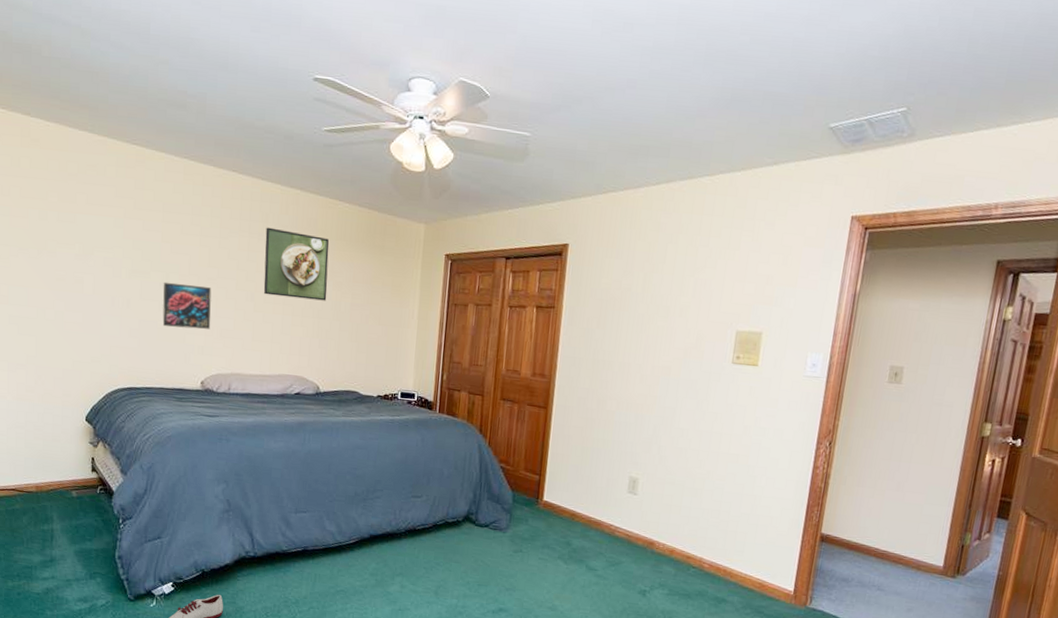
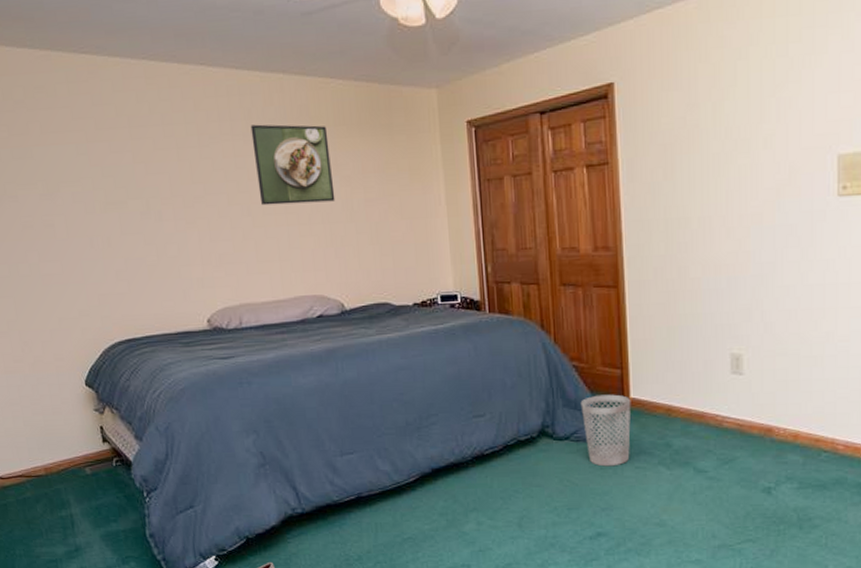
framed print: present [162,281,212,329] -> none [144,208,208,263]
wastebasket: none [502,494,544,555] -> present [580,394,631,467]

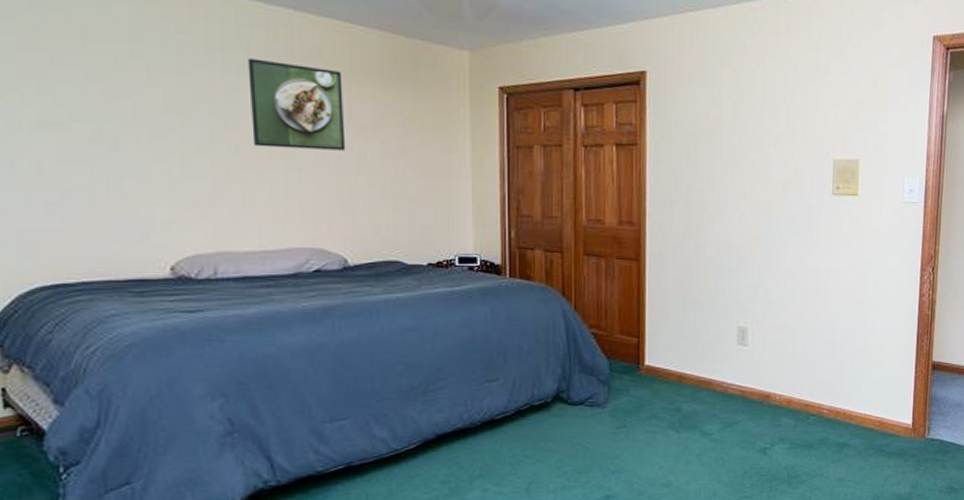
wastebasket: present [580,394,631,467] -> none [597,361,646,431]

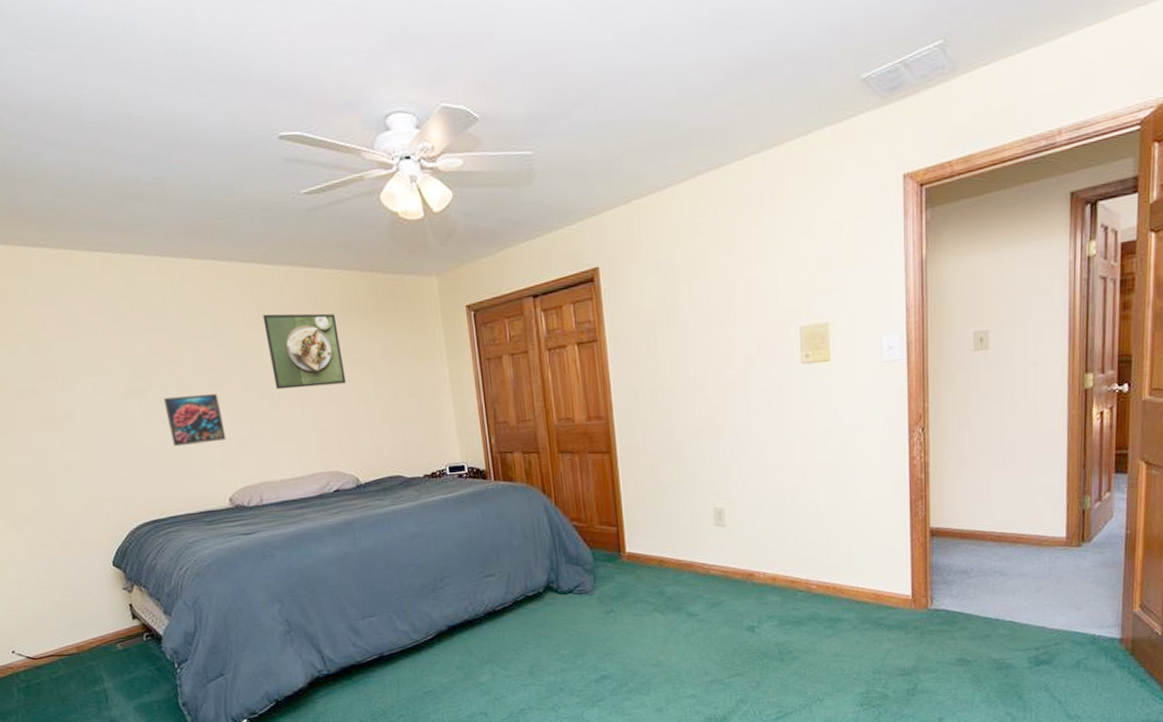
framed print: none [94,135,178,198] -> present [163,394,227,447]

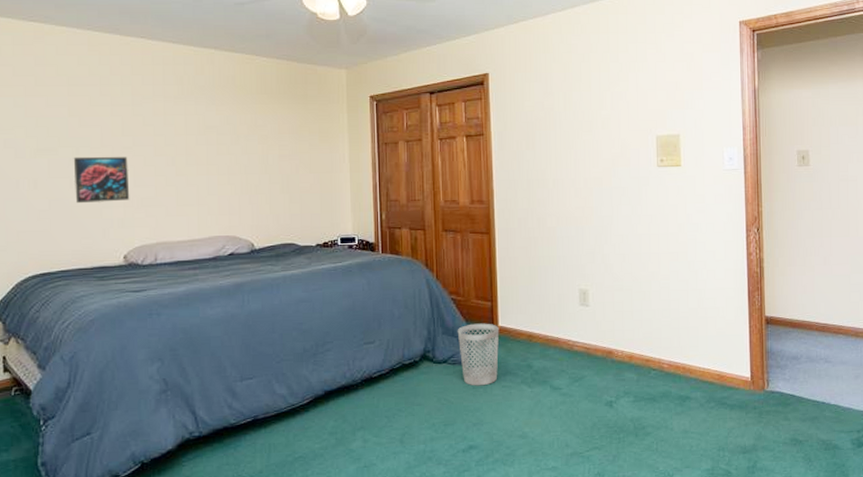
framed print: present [262,313,347,390] -> none [181,89,253,157]
wastebasket: none [581,549,628,616] -> present [457,323,500,386]

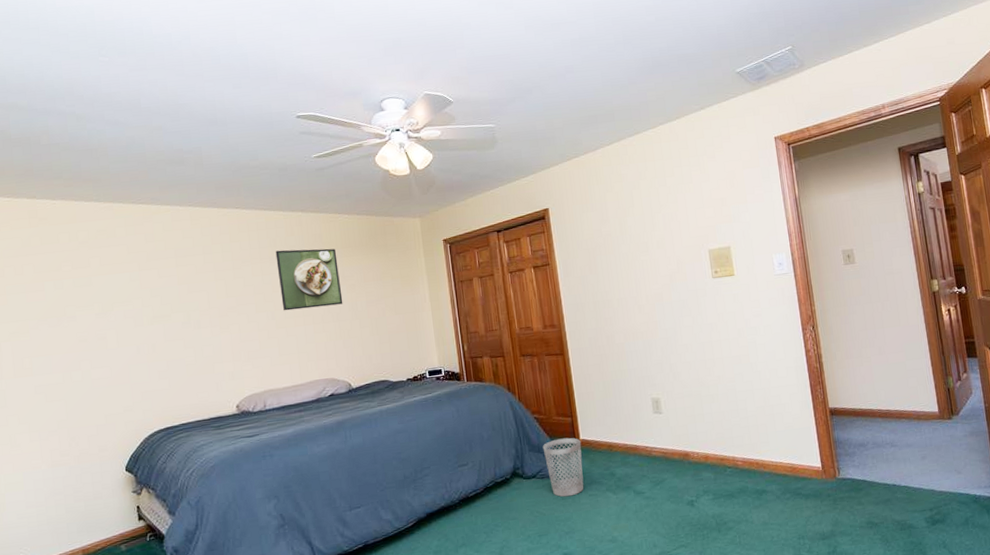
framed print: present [73,156,130,204] -> none [185,316,238,362]
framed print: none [181,89,253,157] -> present [275,248,343,311]

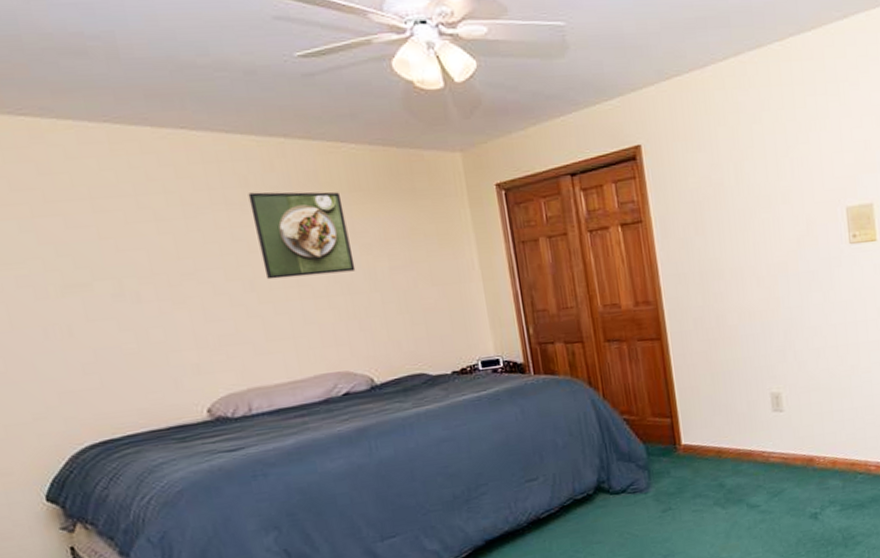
wastebasket: present [542,437,584,497] -> none [634,442,686,514]

